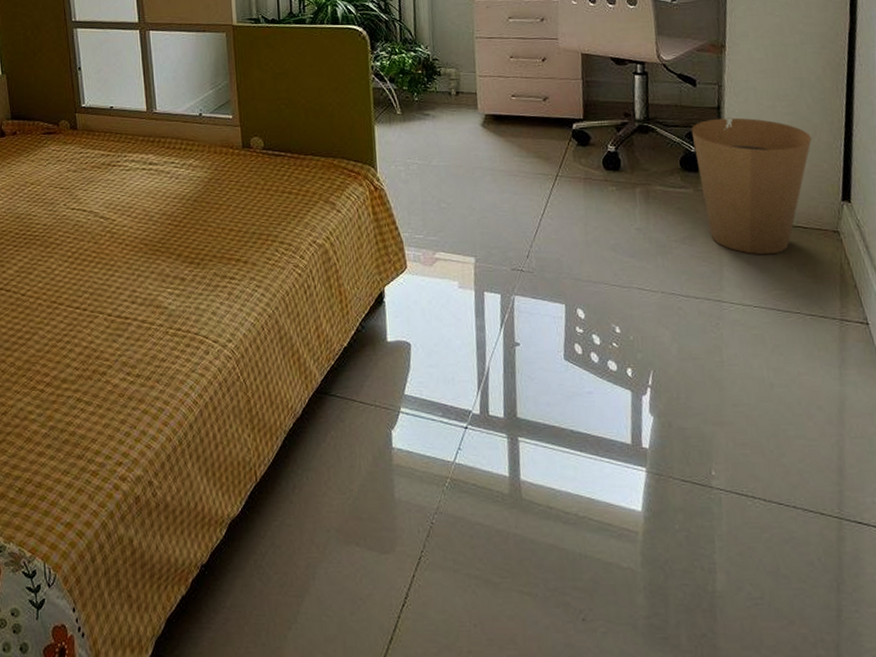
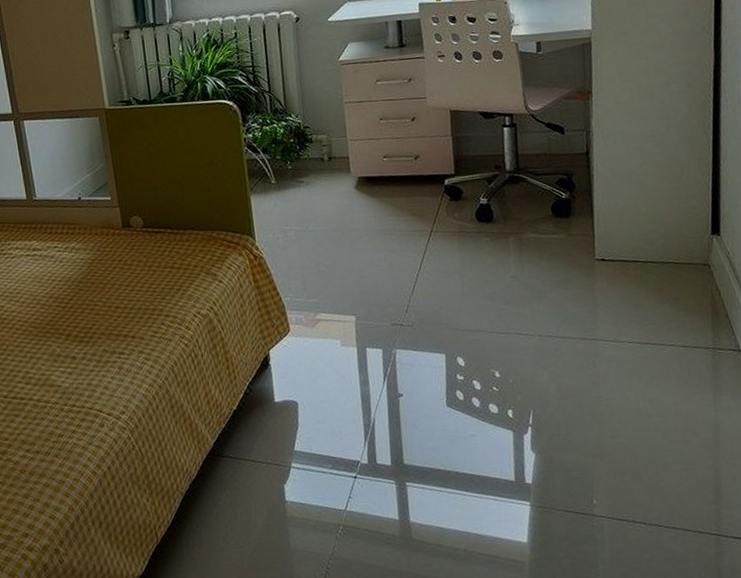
trash can: present [690,117,812,255] -> none [560,161,680,293]

